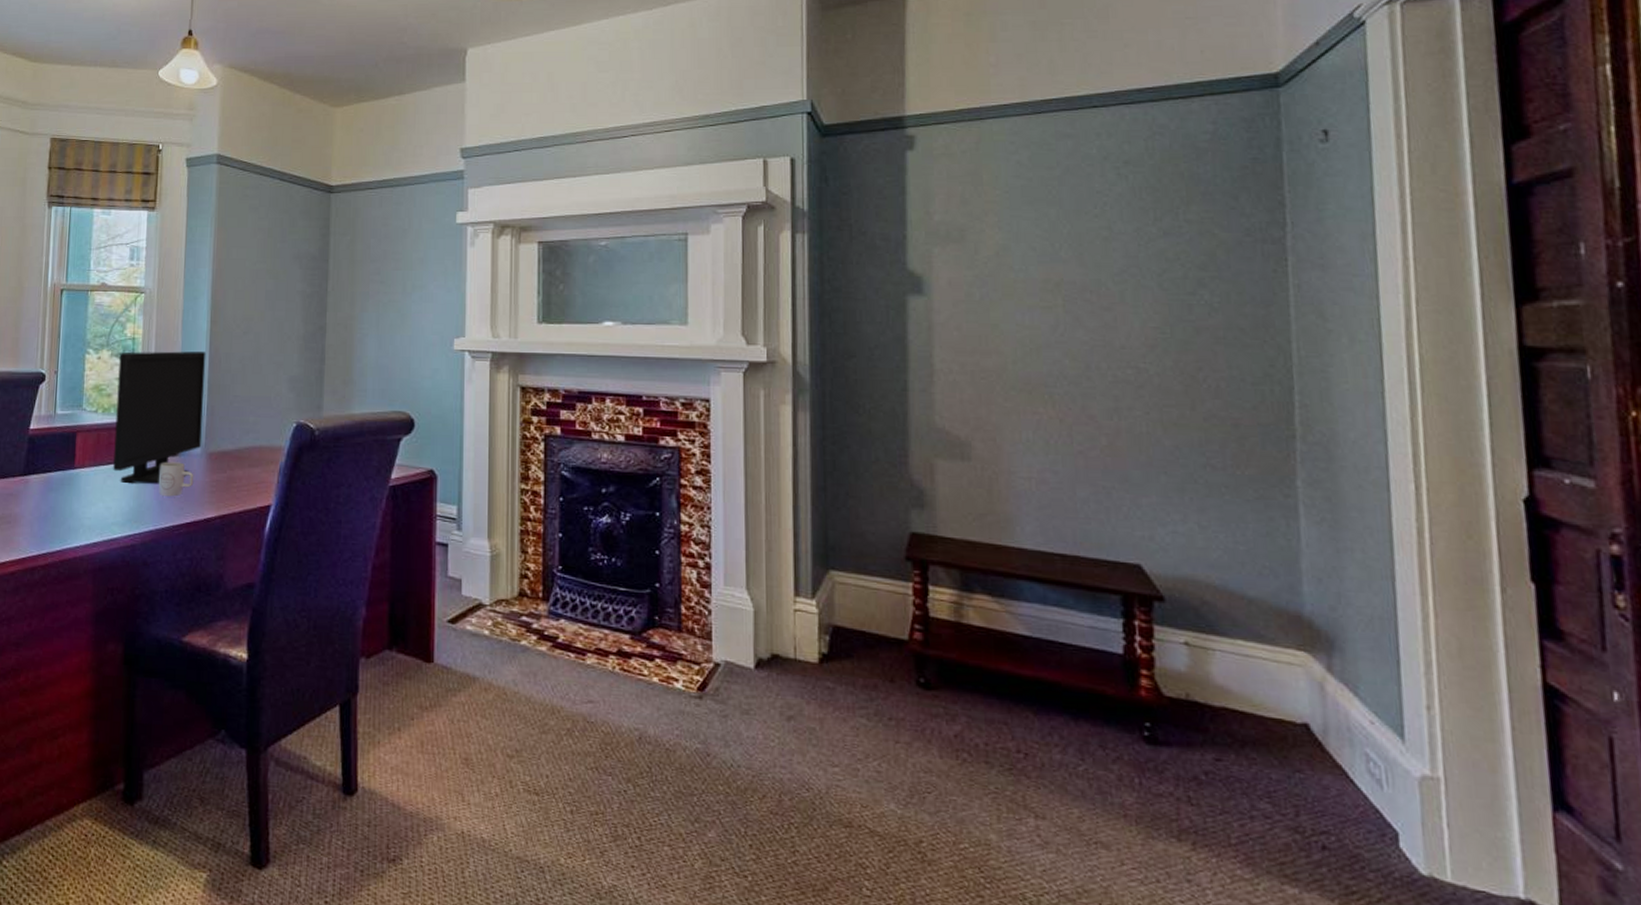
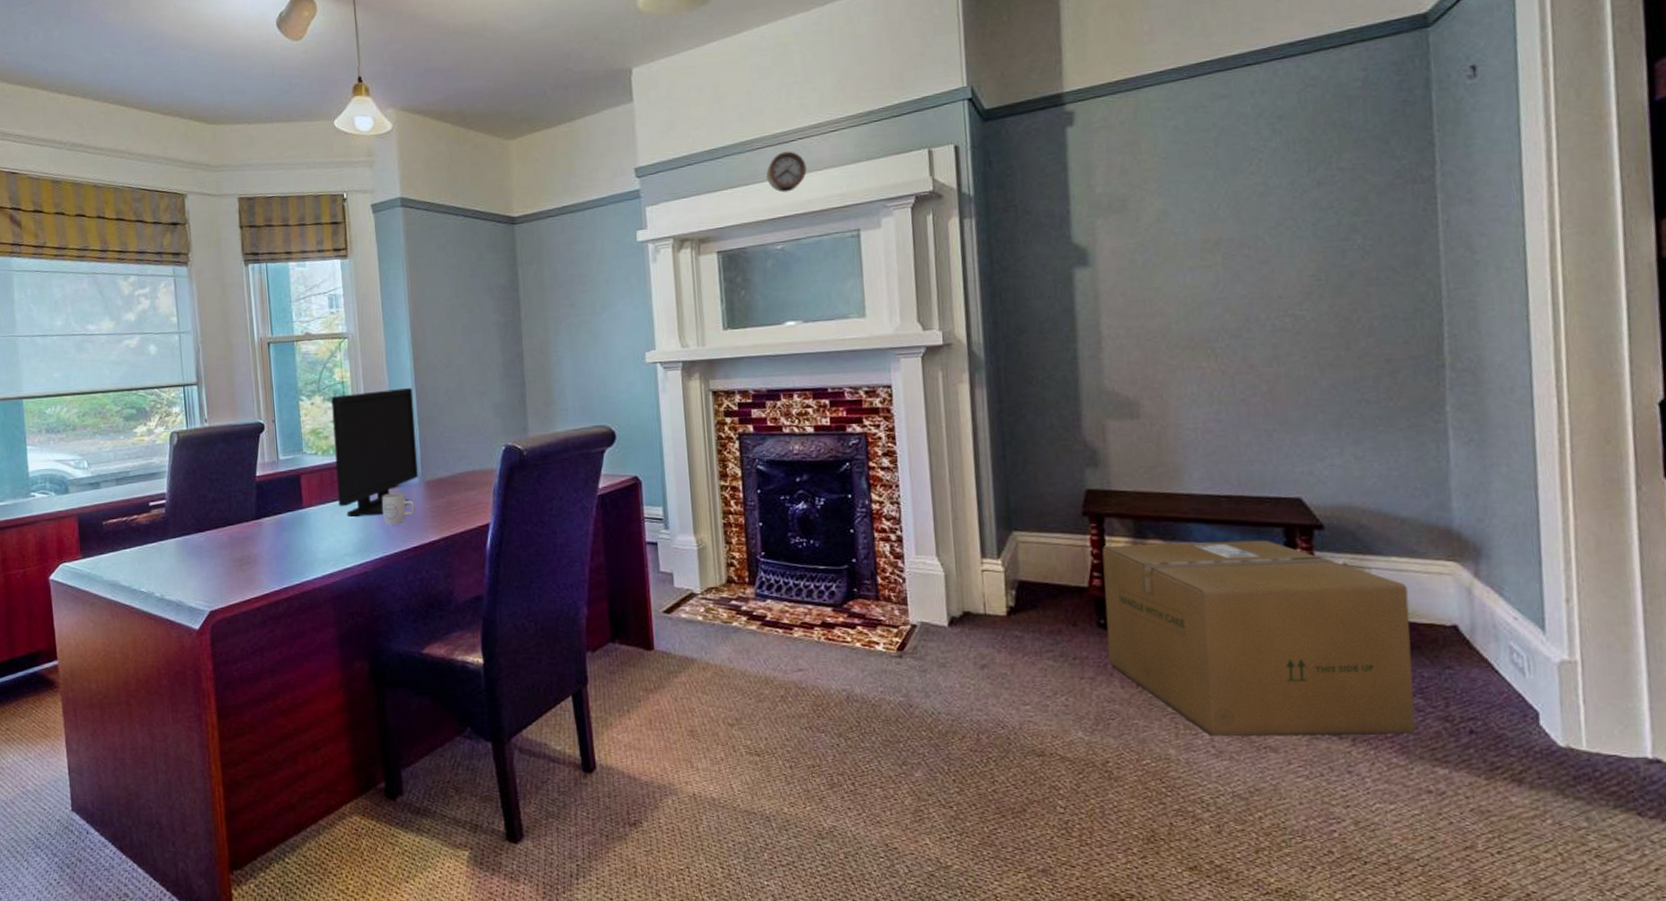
clock: none [595,147,637,188] -> present [766,151,807,193]
box: none [925,596,1262,843] -> present [1102,539,1415,736]

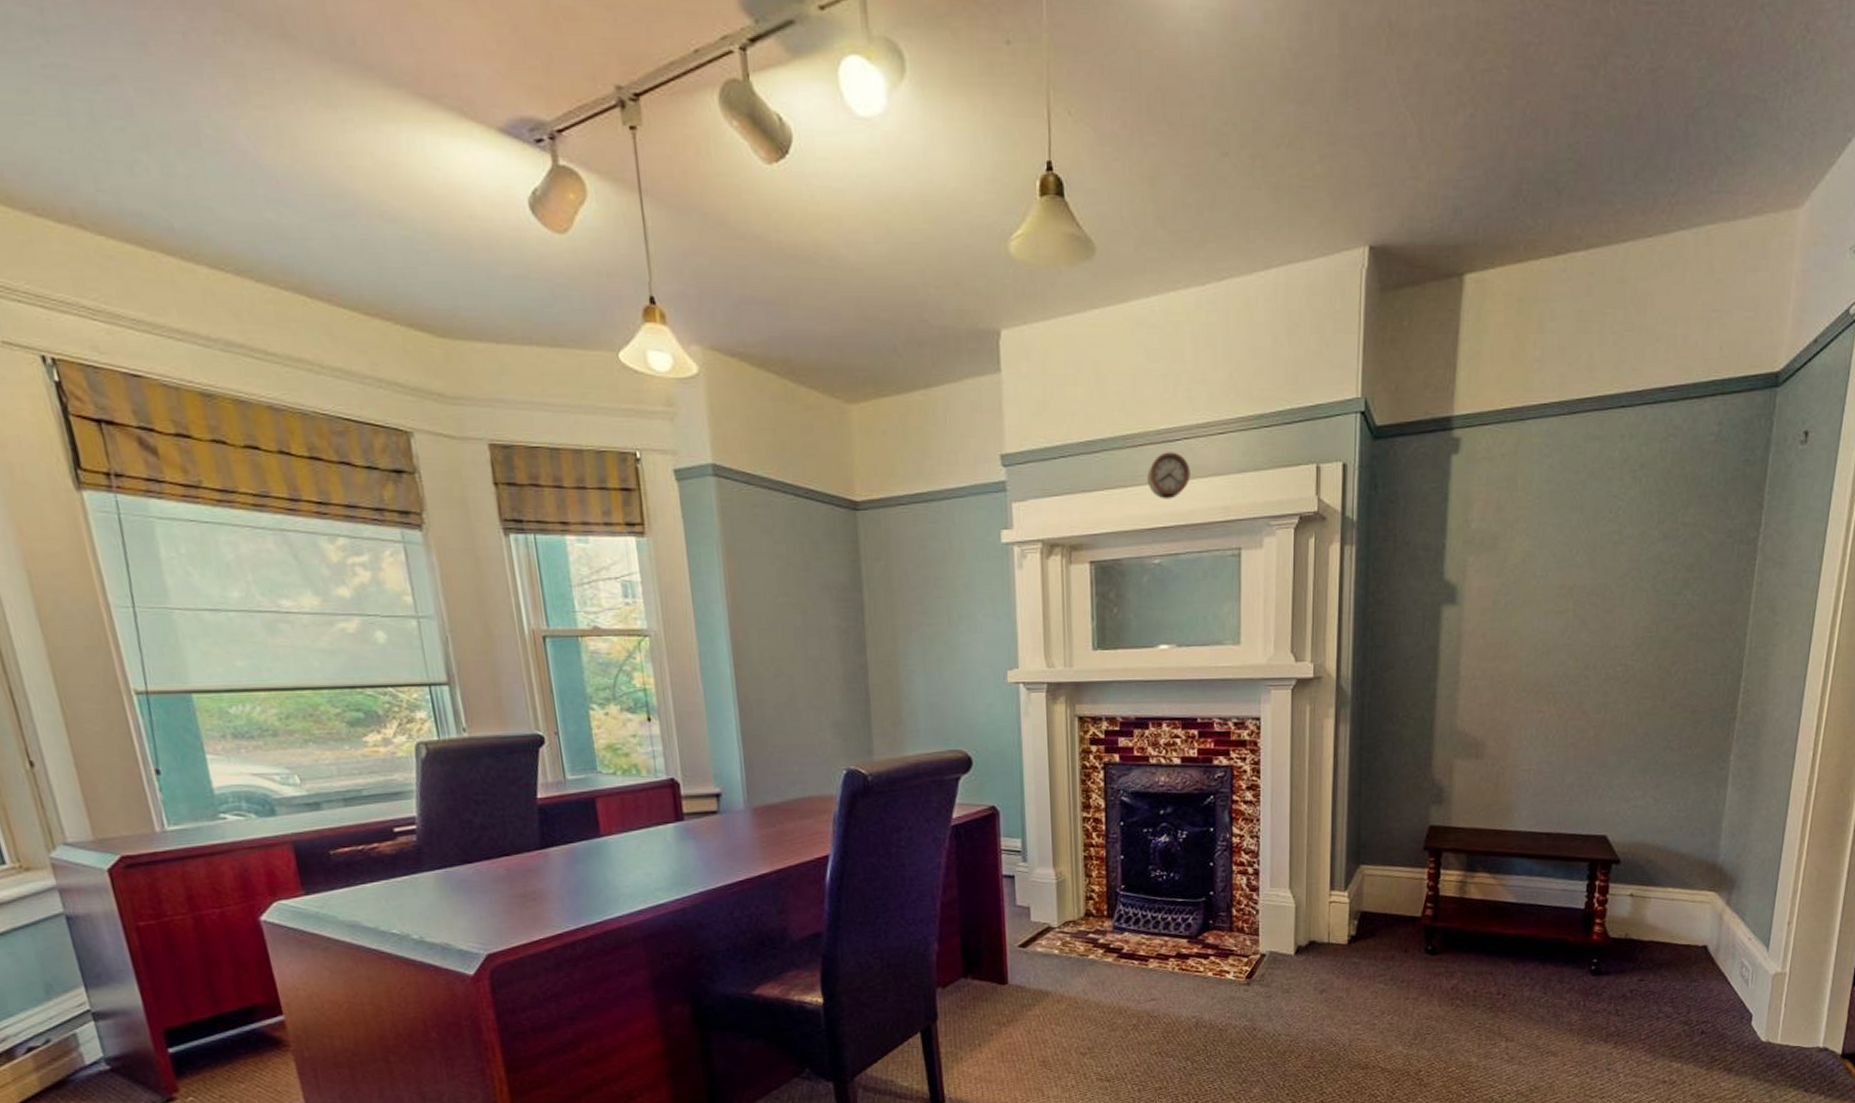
computer monitor: present [331,388,419,517] -> none [631,700,744,847]
mug: present [382,492,416,526] -> none [699,820,741,857]
box: present [1102,539,1415,736] -> none [1432,873,1675,1045]

